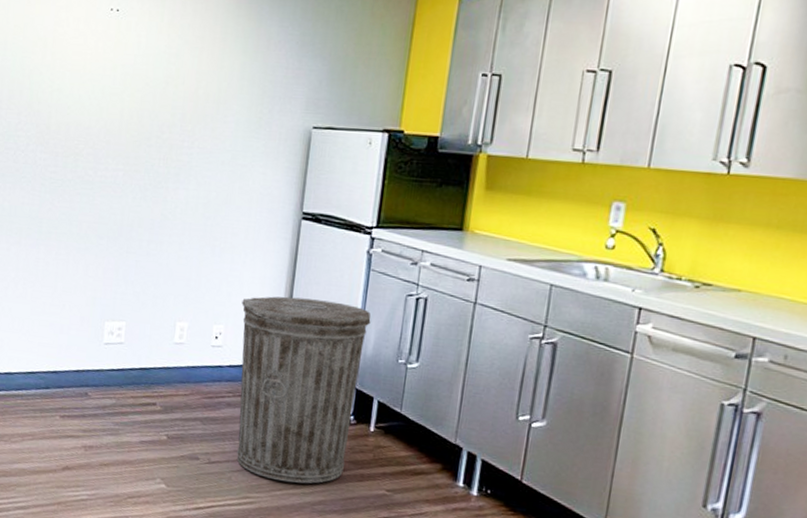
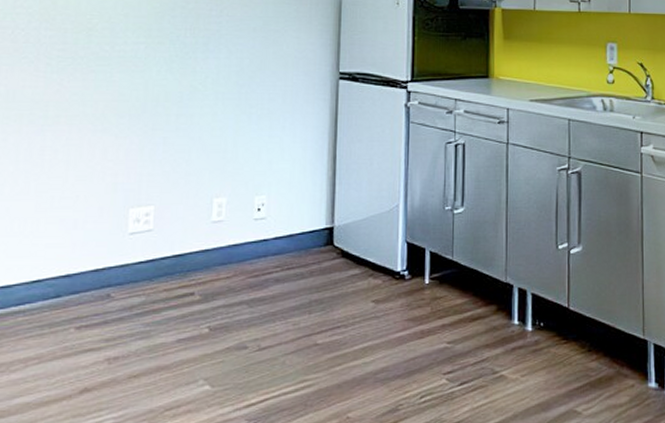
trash can: present [236,296,371,484] -> none [284,157,415,355]

